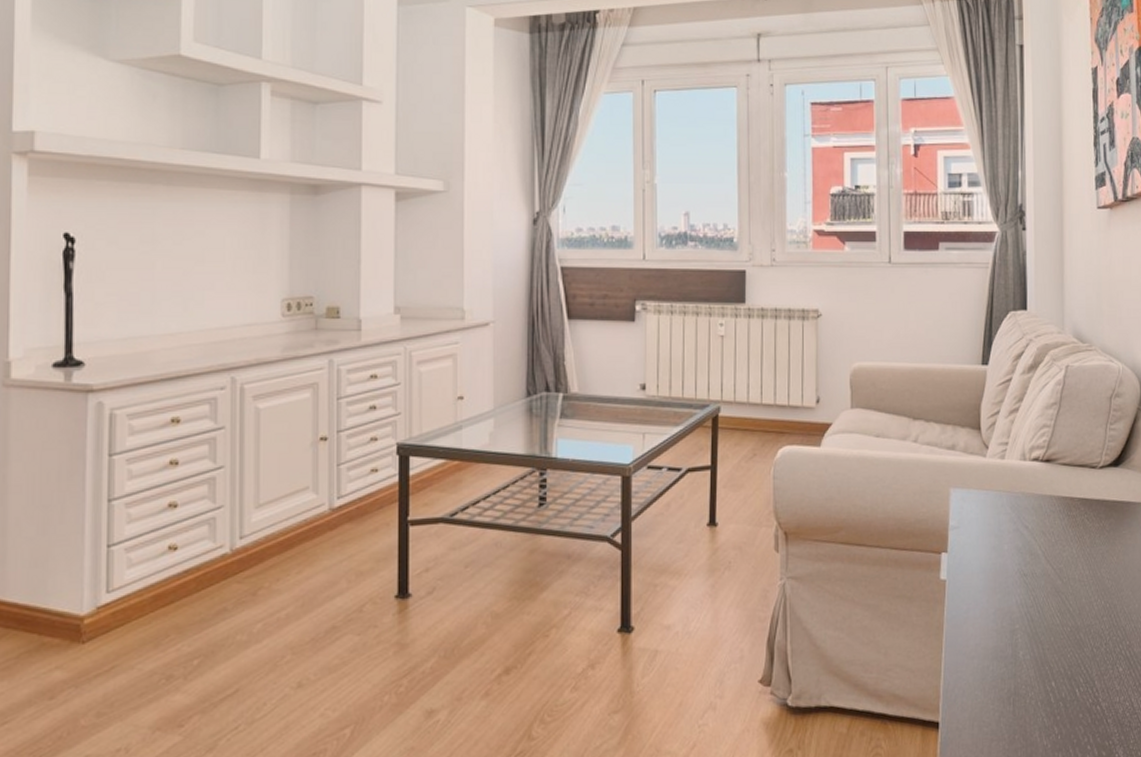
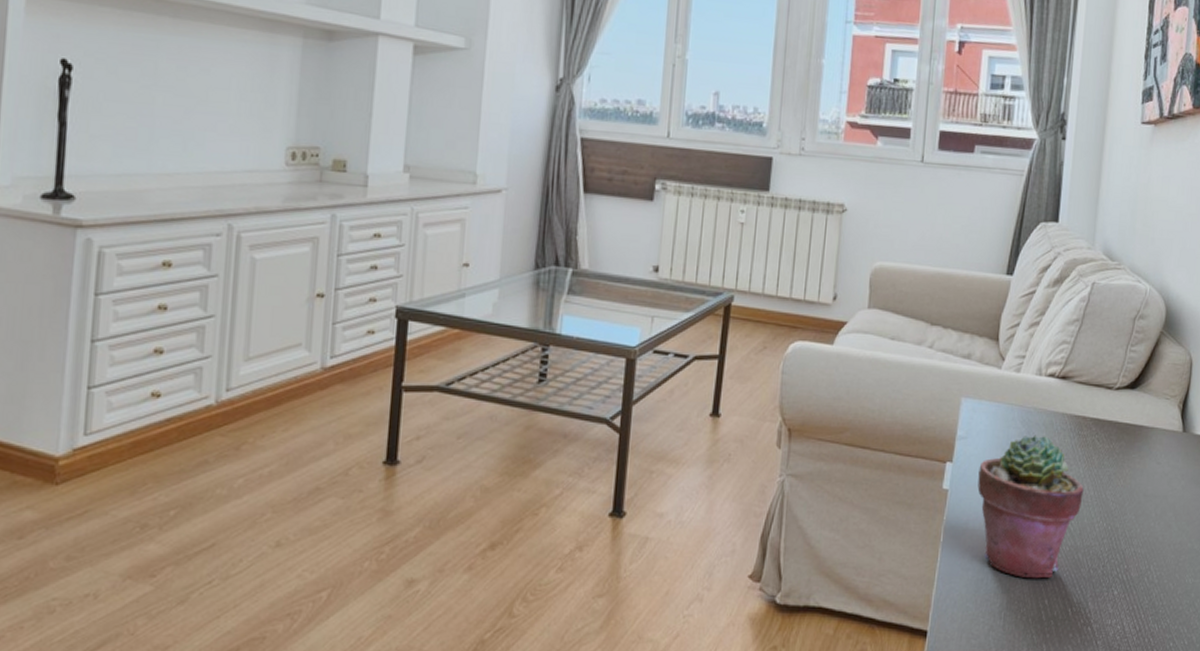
potted succulent: none [974,519,1079,662] -> present [977,434,1084,579]

